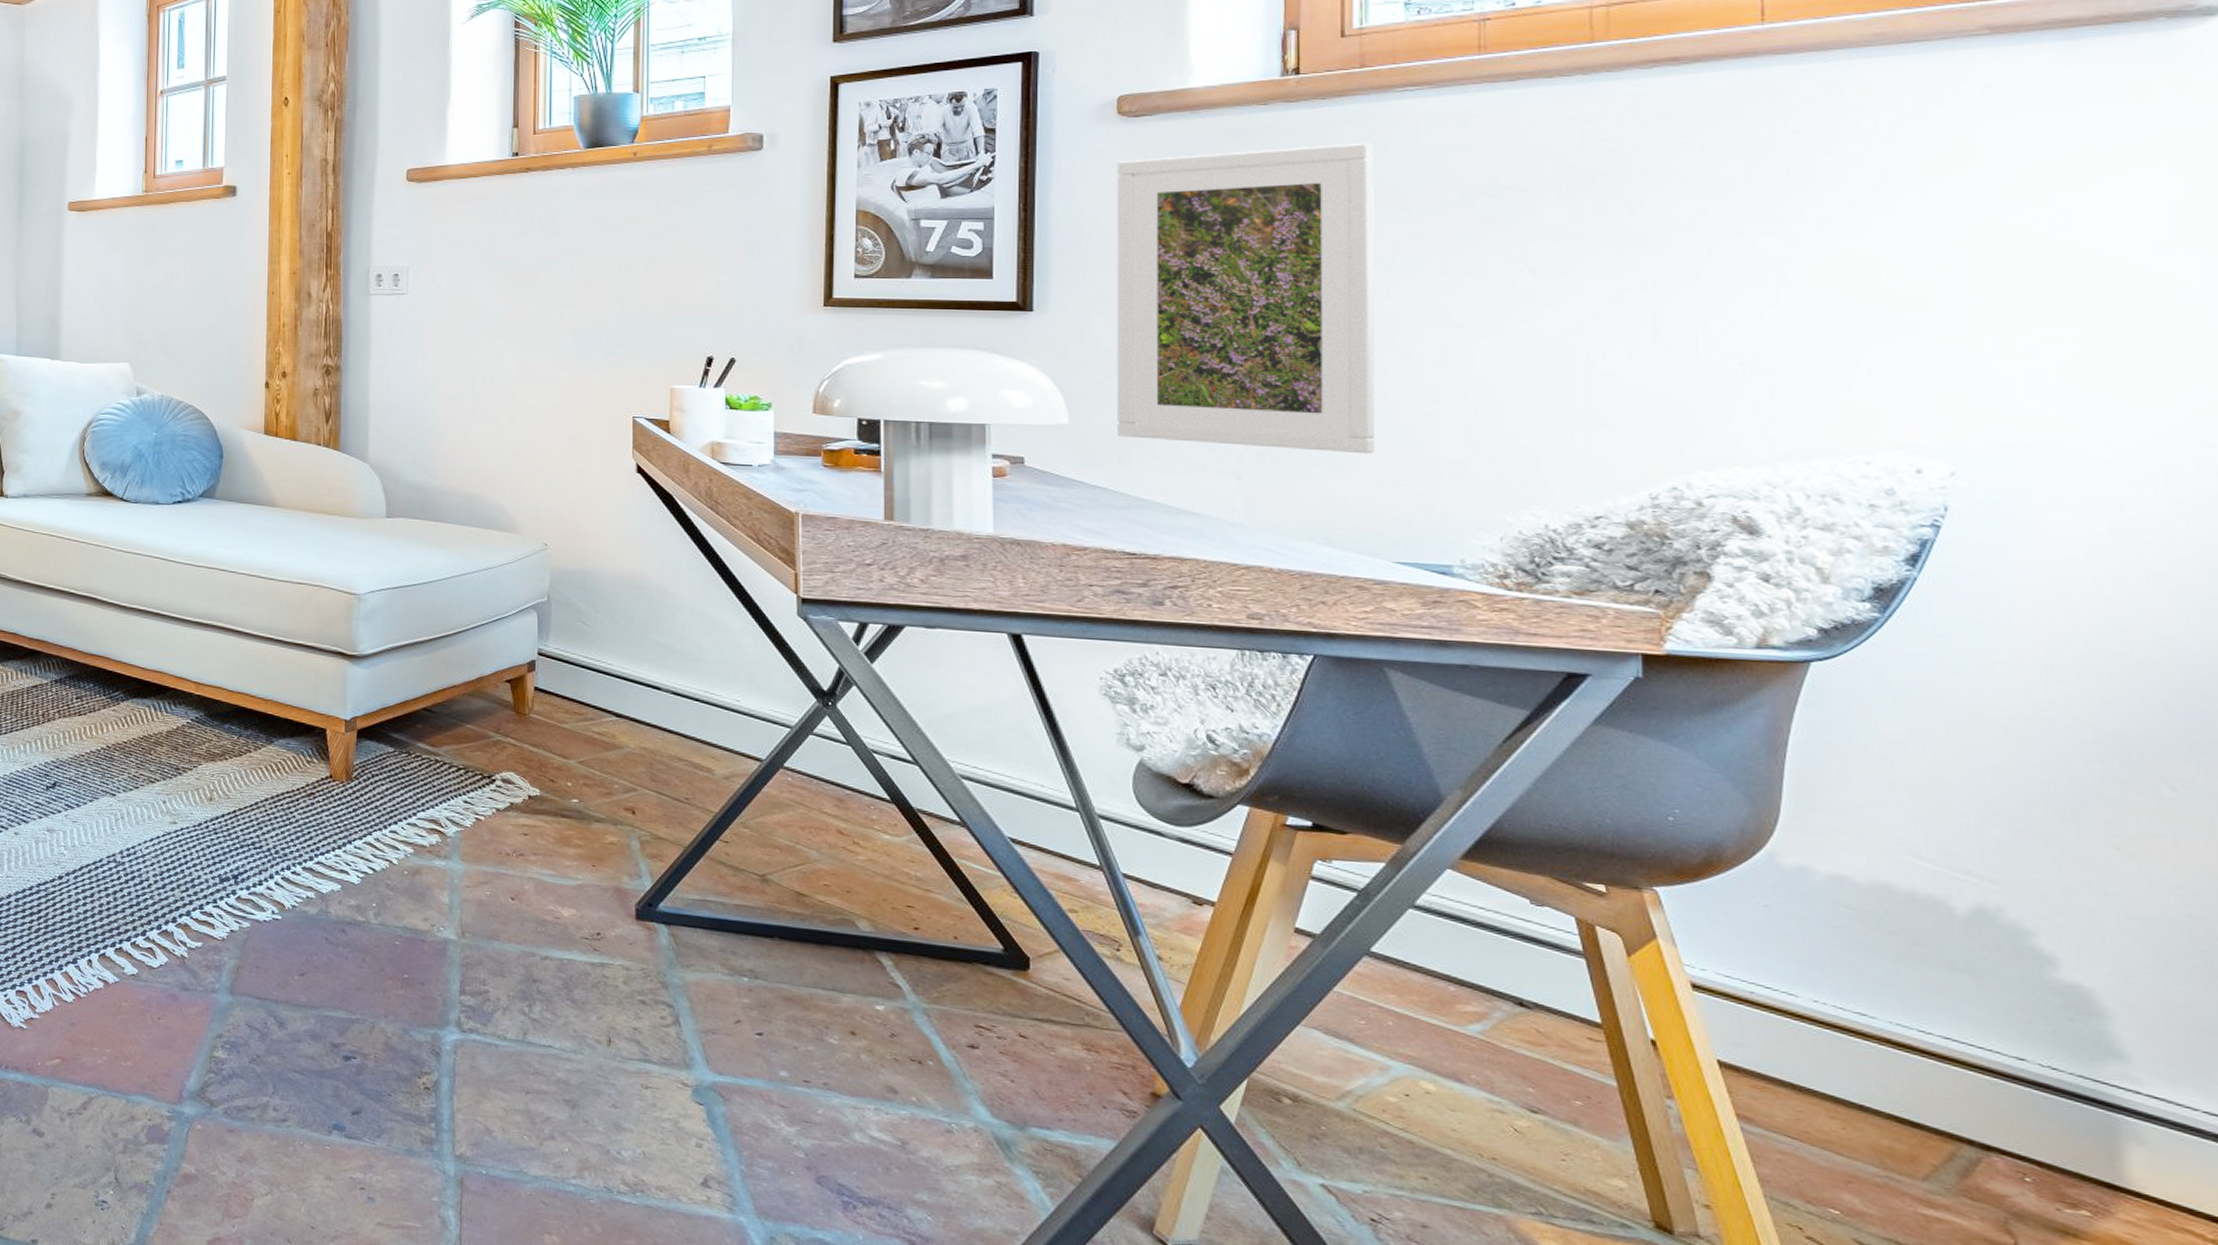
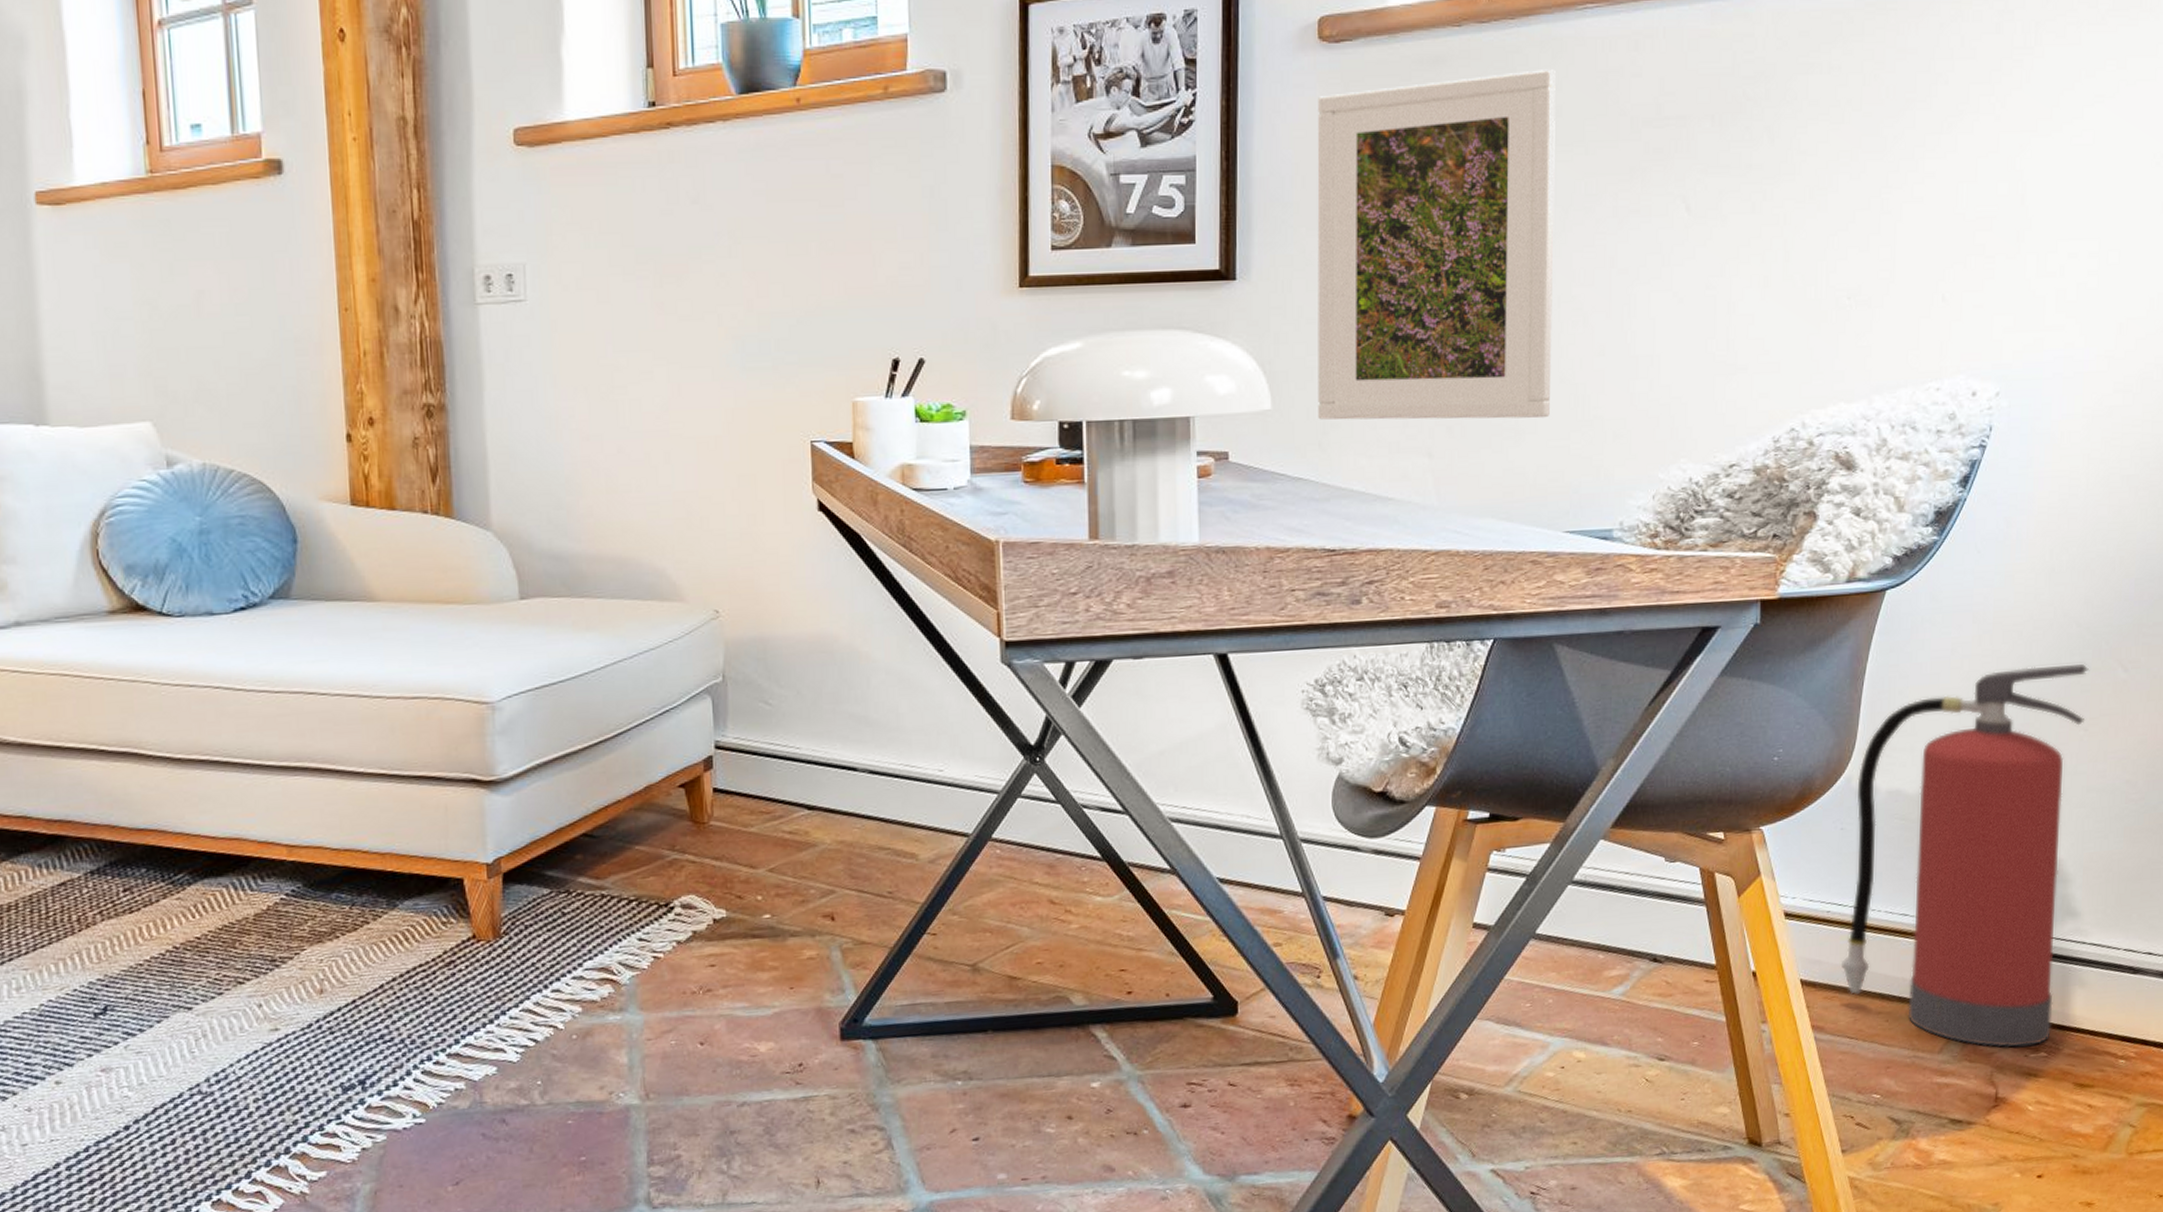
fire extinguisher: none [1773,765,2118,1200] -> present [1840,664,2090,1048]

